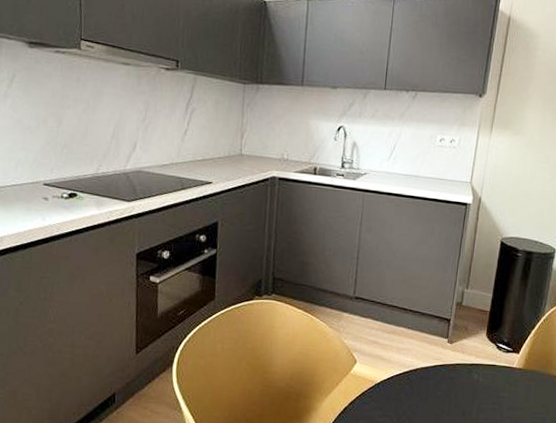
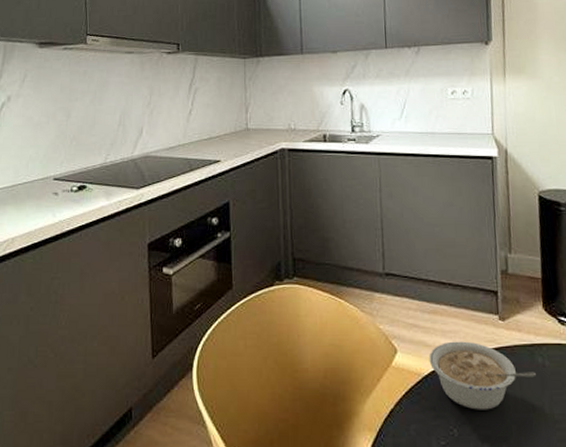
legume: none [382,357,470,413] -> present [428,341,536,410]

